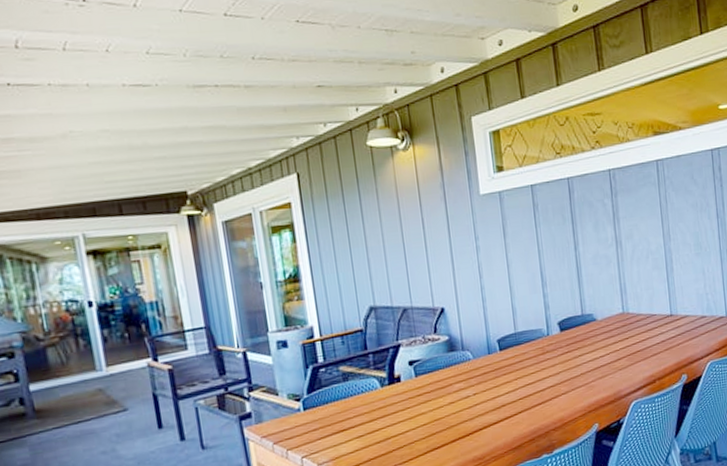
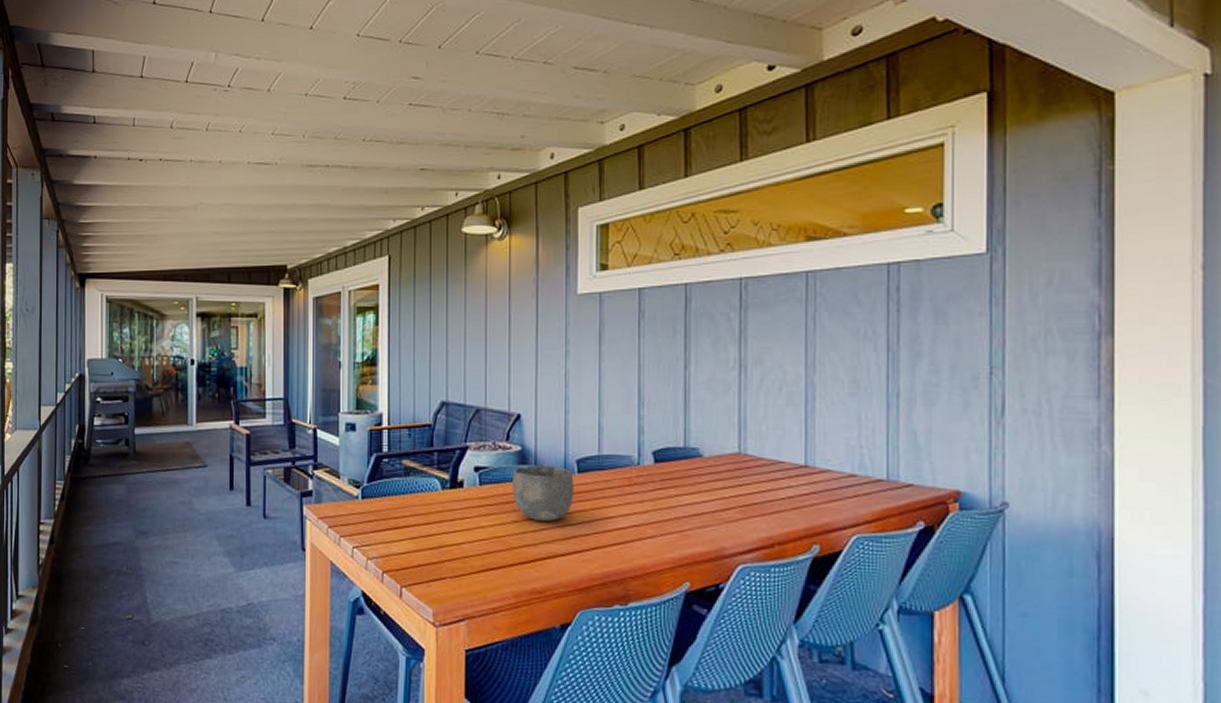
bowl: none [443,348,499,399] -> present [512,465,574,521]

